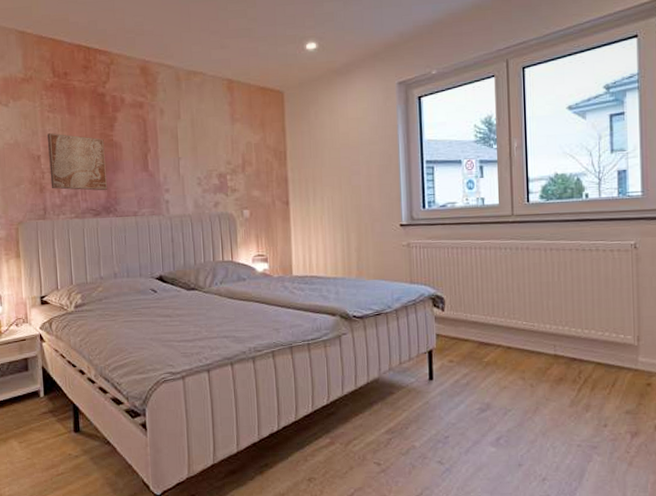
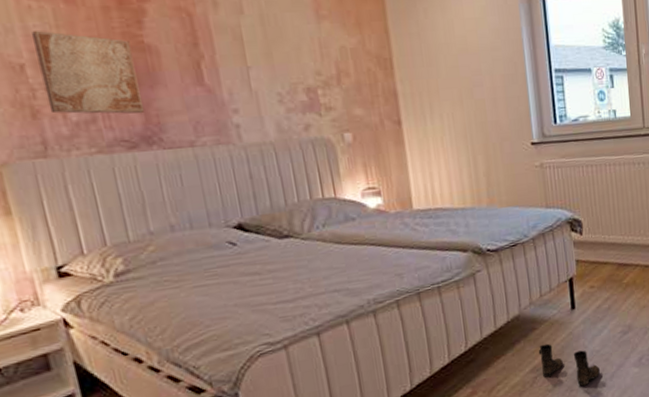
boots: none [394,409,456,456] -> present [538,343,601,387]

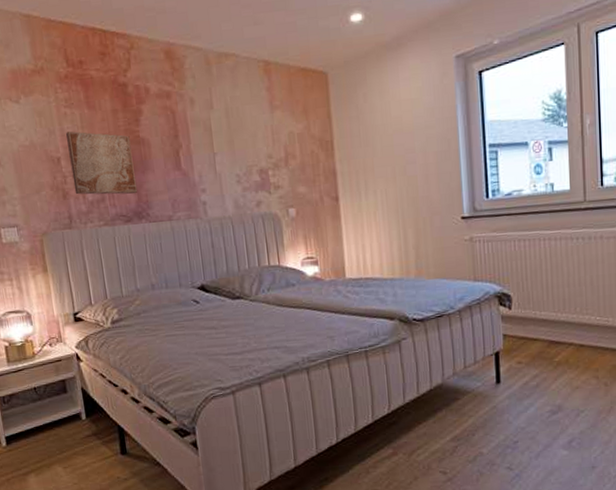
boots: present [538,343,601,387] -> none [460,415,525,462]

